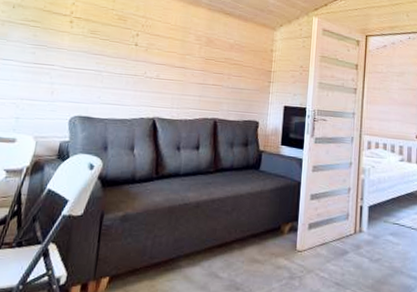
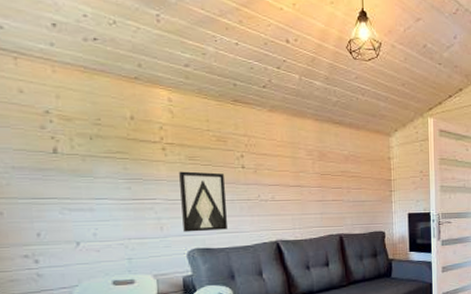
wall art: none [71,43,118,101] -> present [179,171,227,232]

